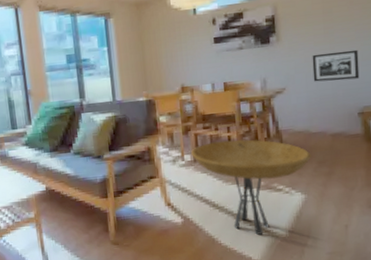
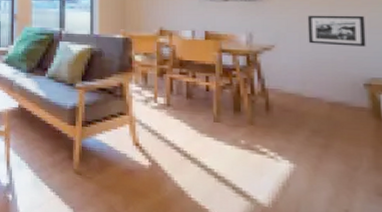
side table: present [191,139,311,235] -> none [165,89,303,198]

